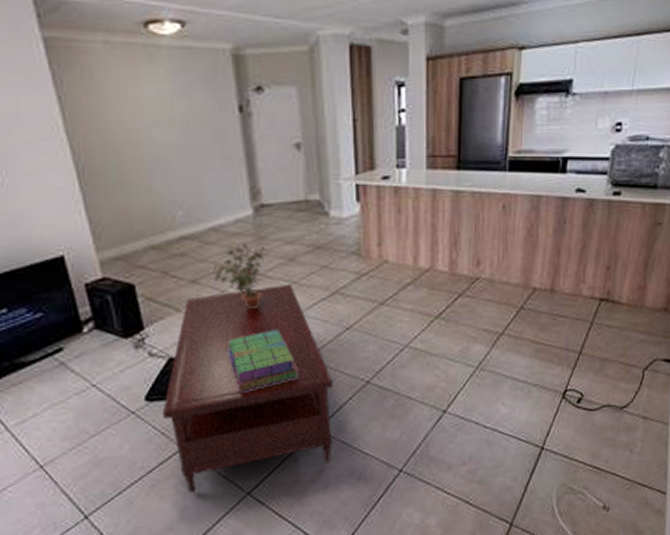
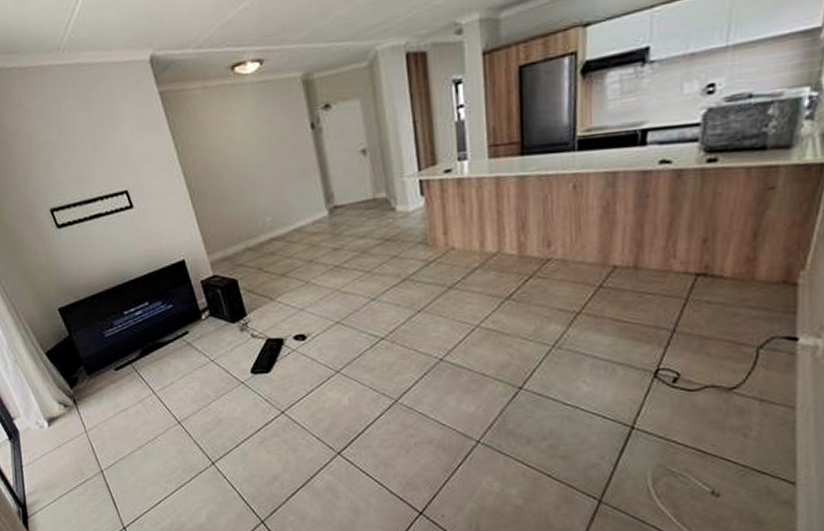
coffee table: present [162,283,334,493] -> none [264,273,411,450]
potted plant: present [211,244,265,310] -> none [297,241,341,297]
stack of books: present [228,329,298,393] -> none [314,313,376,368]

